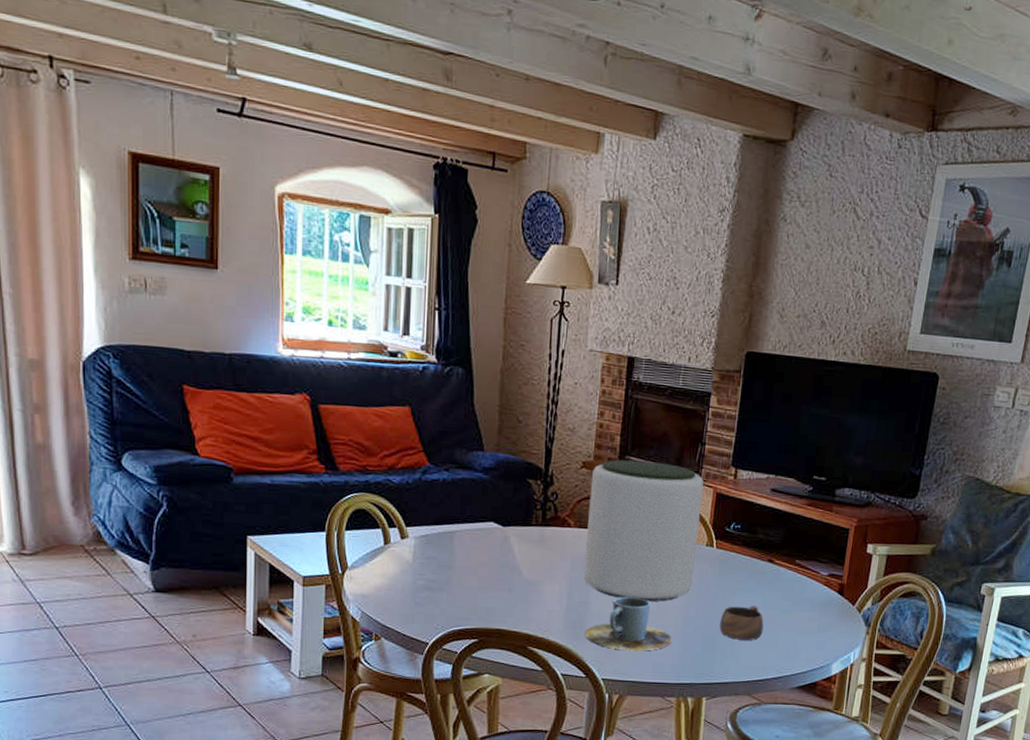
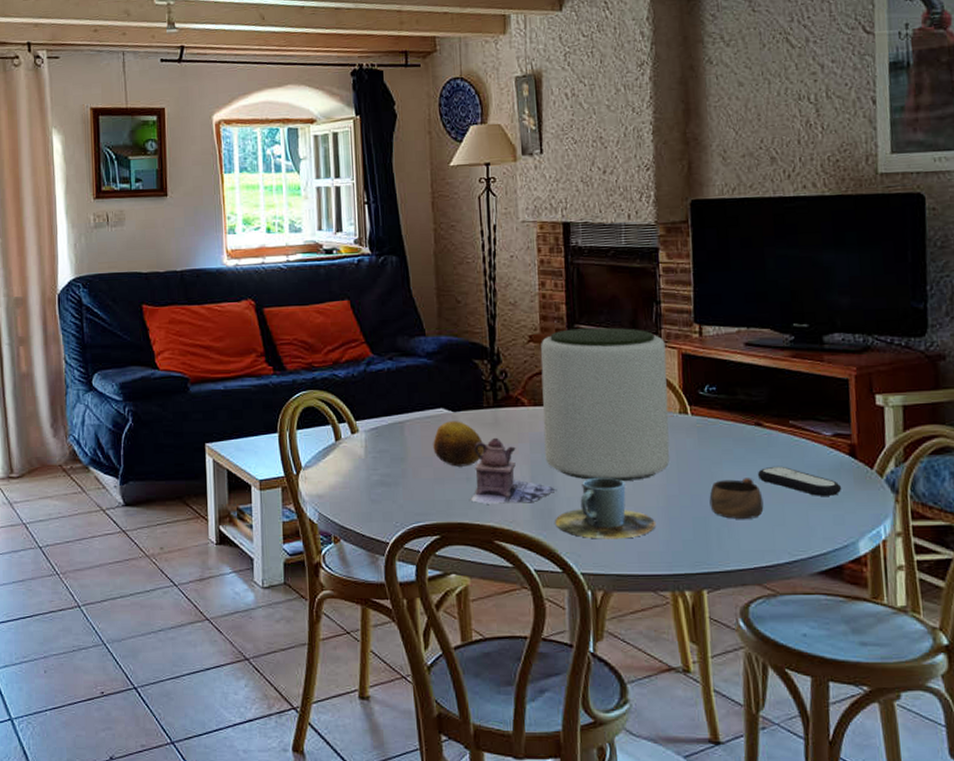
fruit: none [480,535,529,578] -> present [433,421,485,467]
teapot: none [510,553,590,615] -> present [470,437,557,504]
remote control: none [763,597,828,626] -> present [758,466,842,496]

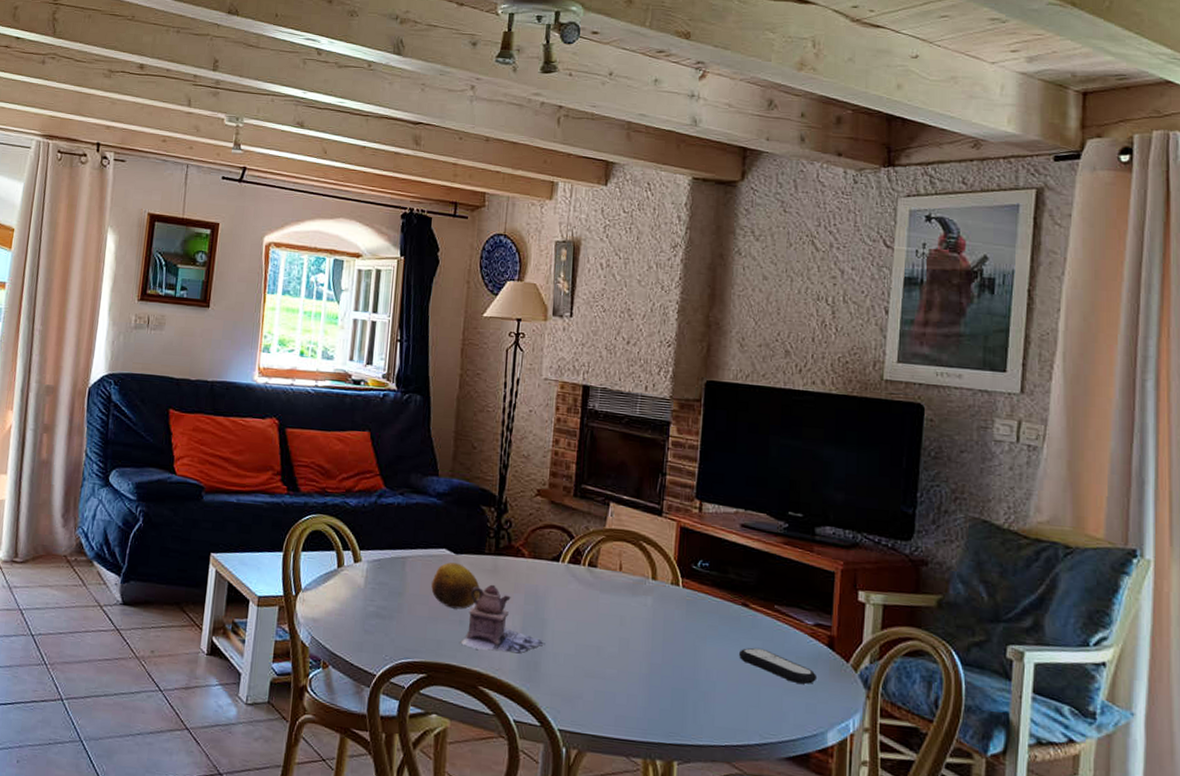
plant pot: present [540,327,670,481] -> none [538,488,666,644]
cup: present [555,477,657,539] -> none [539,636,637,701]
cup: present [709,478,764,519] -> none [690,654,741,697]

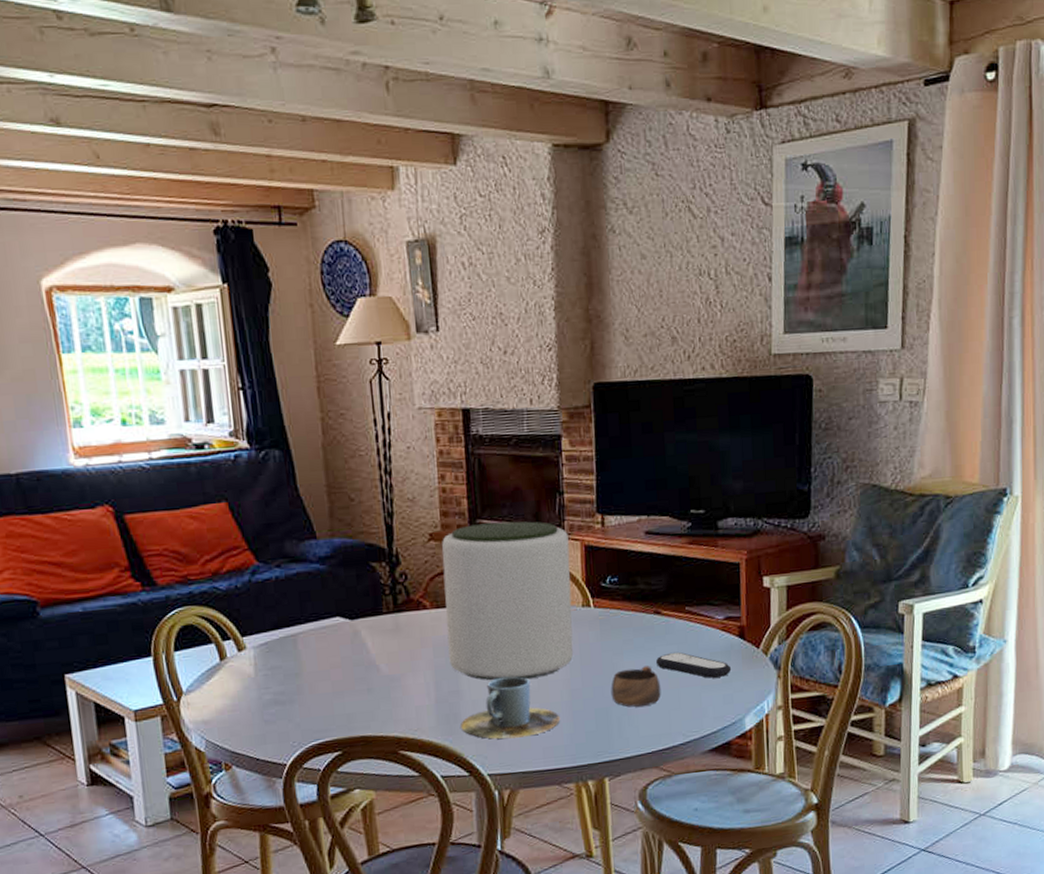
fruit: present [431,562,481,609] -> none [330,629,386,678]
teapot: present [460,584,545,654] -> none [372,644,462,715]
plant pot: none [538,488,666,644] -> present [442,521,574,681]
cup: none [539,636,637,701] -> present [461,676,561,739]
cup: none [690,654,741,697] -> present [611,665,661,707]

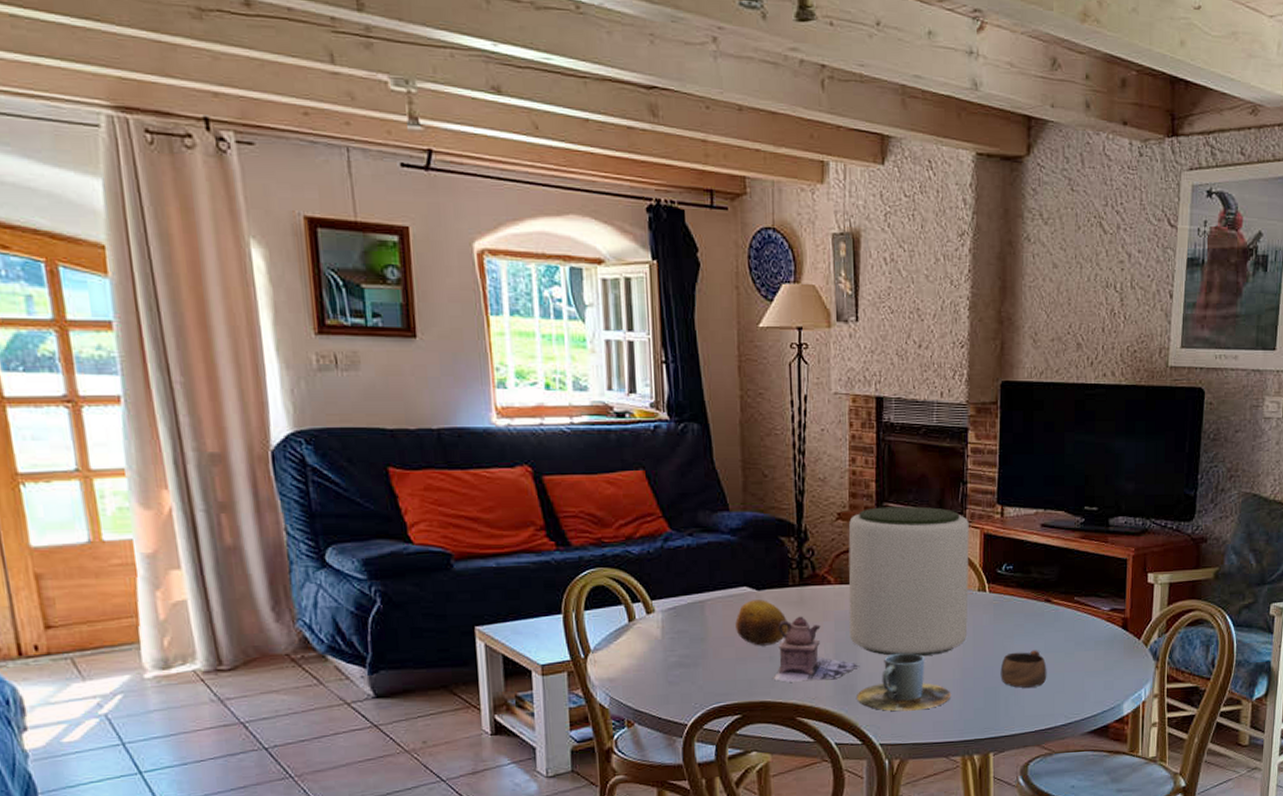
fruit: none [330,629,386,678] -> present [735,599,789,646]
teapot: none [372,644,462,715] -> present [773,616,860,682]
remote control: present [656,651,732,678] -> none [1044,638,1114,665]

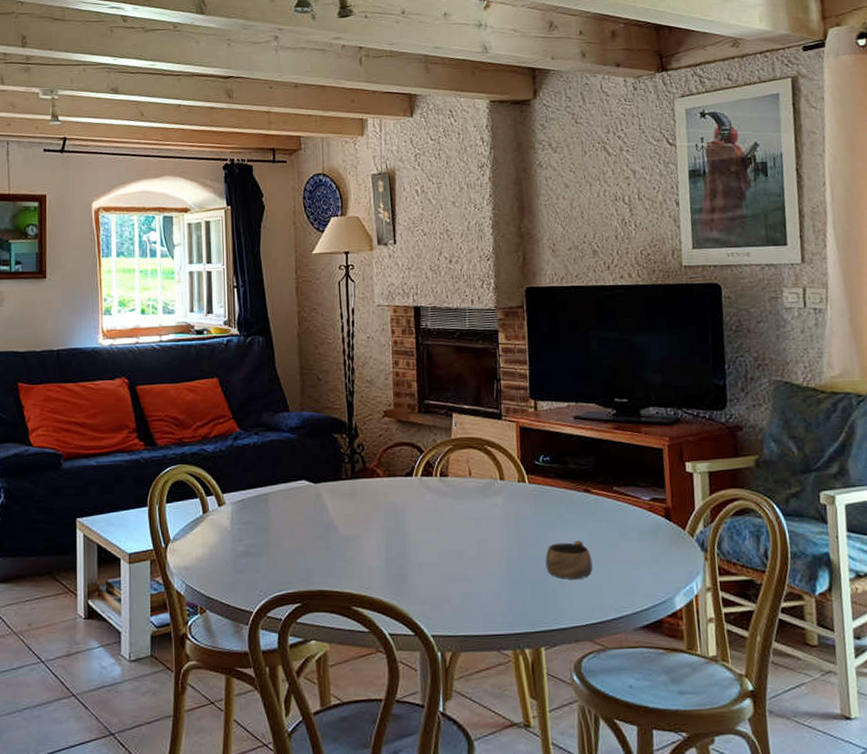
fruit: present [735,599,789,646] -> none [295,492,343,536]
teapot: present [773,616,860,682] -> none [329,507,410,572]
plant pot: present [848,506,969,656] -> none [394,403,511,546]
cup: present [857,652,952,712] -> none [407,543,499,602]

